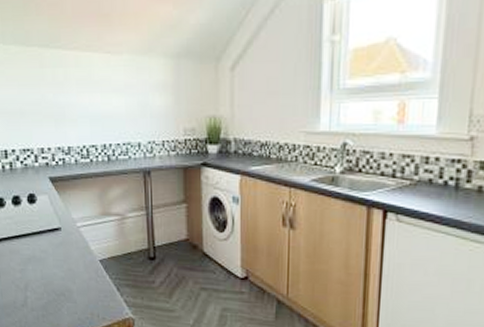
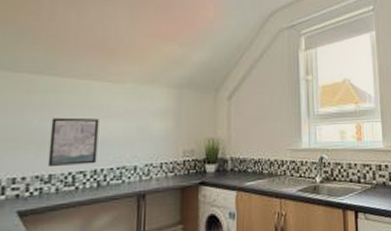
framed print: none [63,92,105,139] -> present [47,117,100,166]

